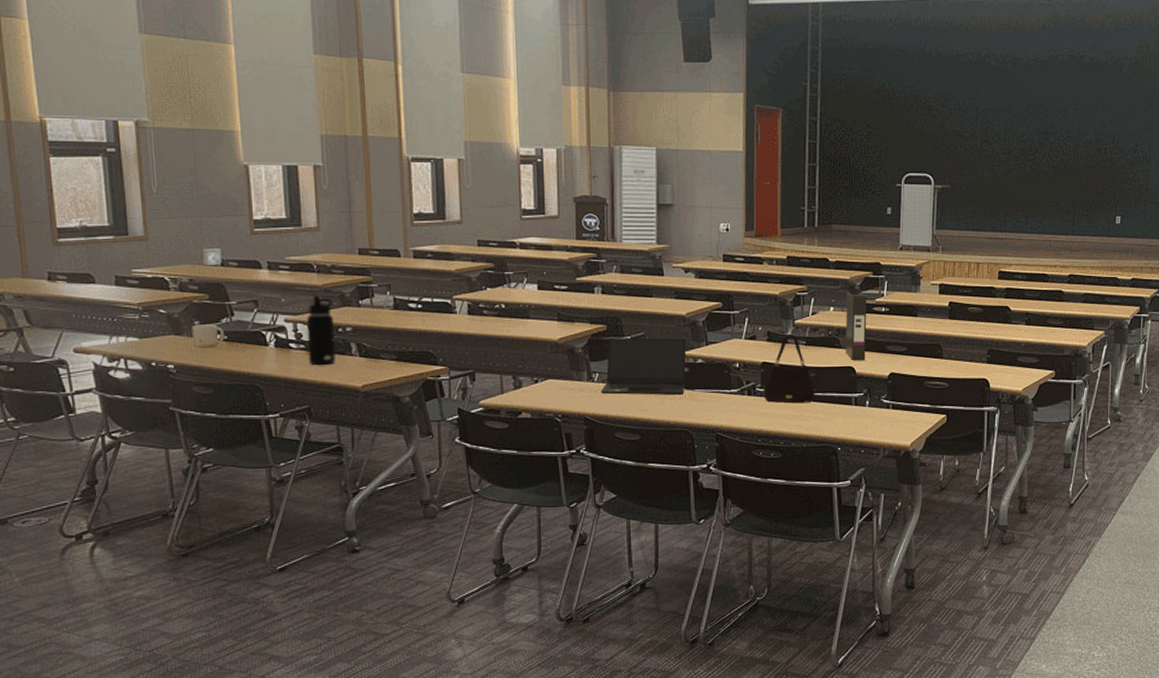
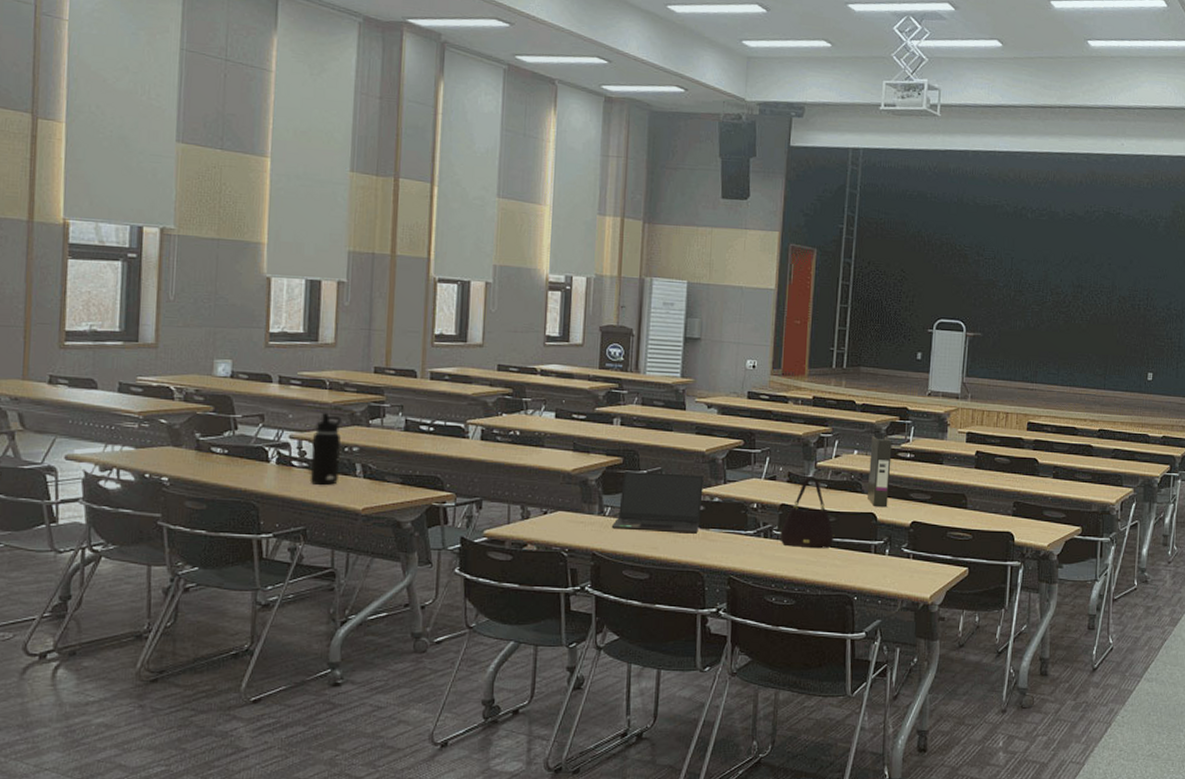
mug: present [192,324,225,349] -> none [191,436,226,462]

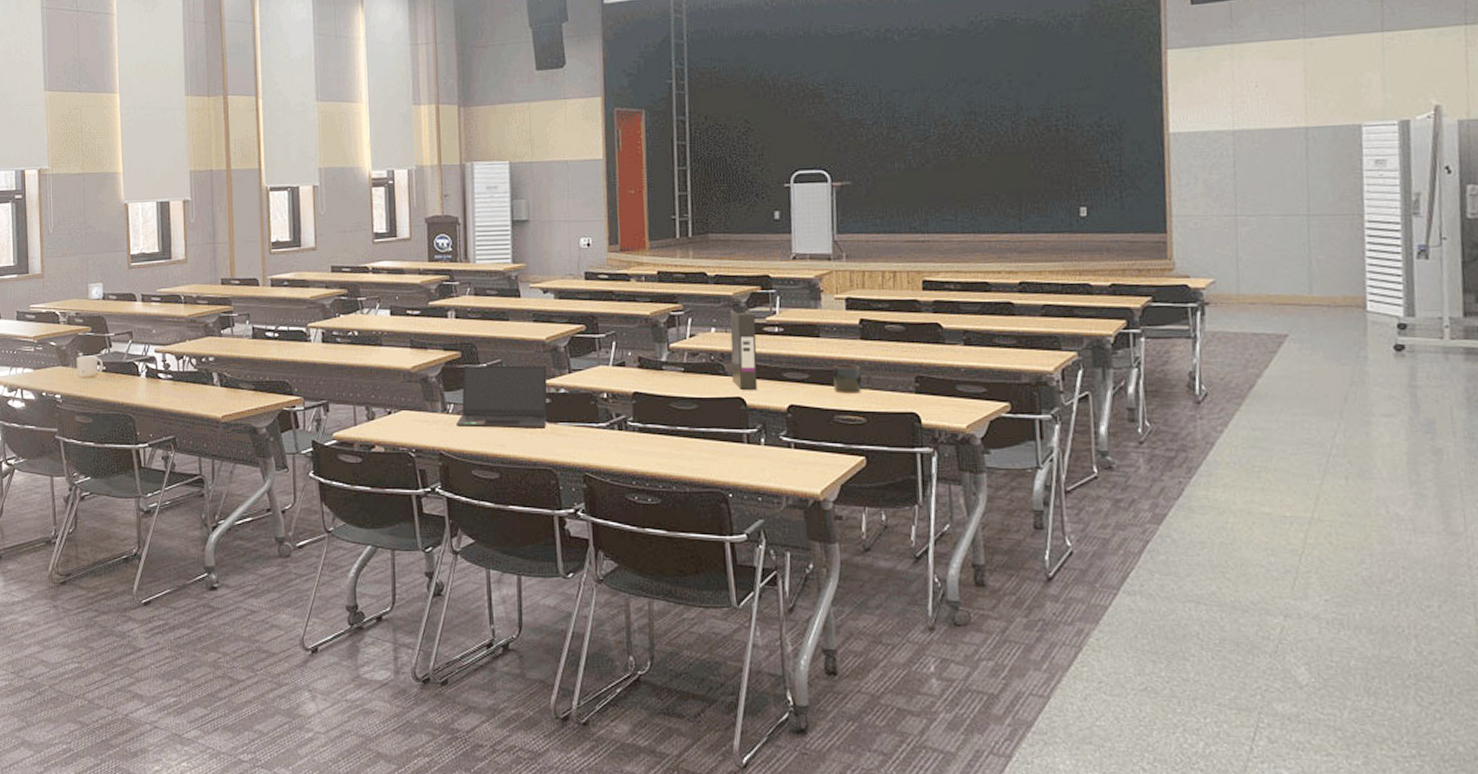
mug: none [191,436,226,462] -> present [77,355,104,379]
water bottle: present [309,412,342,486] -> none [173,325,199,396]
handbag: present [779,477,835,549] -> none [634,360,699,440]
mug: none [950,488,980,514] -> present [833,364,872,394]

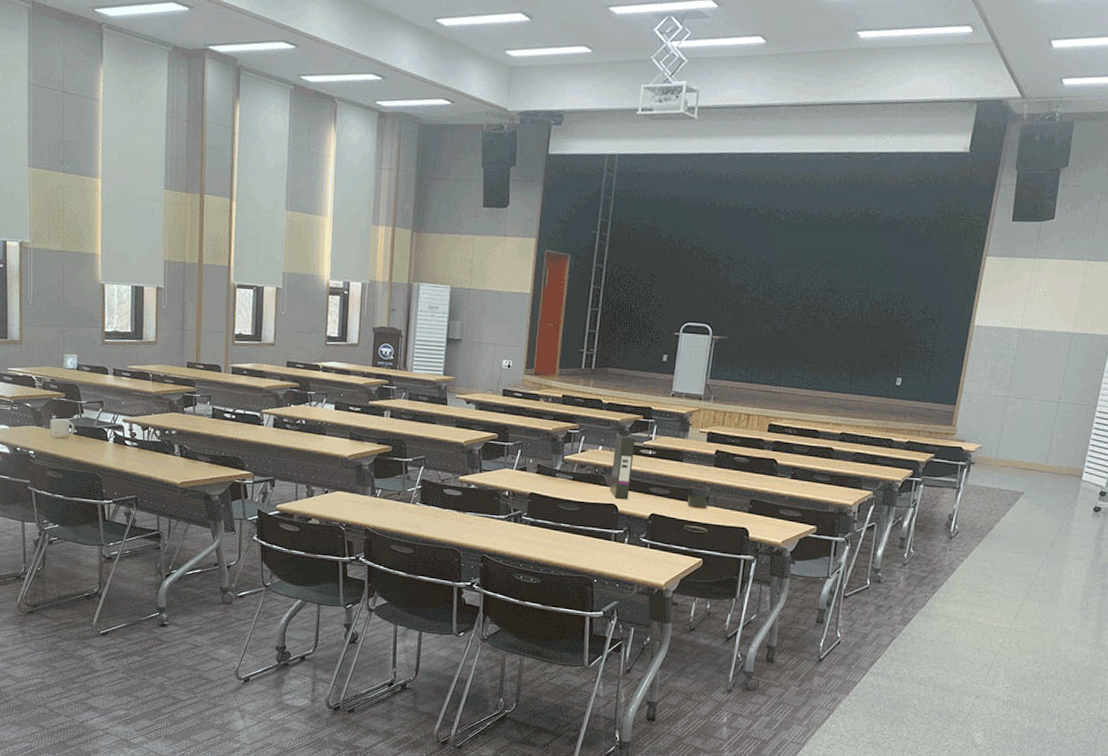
laptop: present [457,364,548,429] -> none [382,457,462,516]

